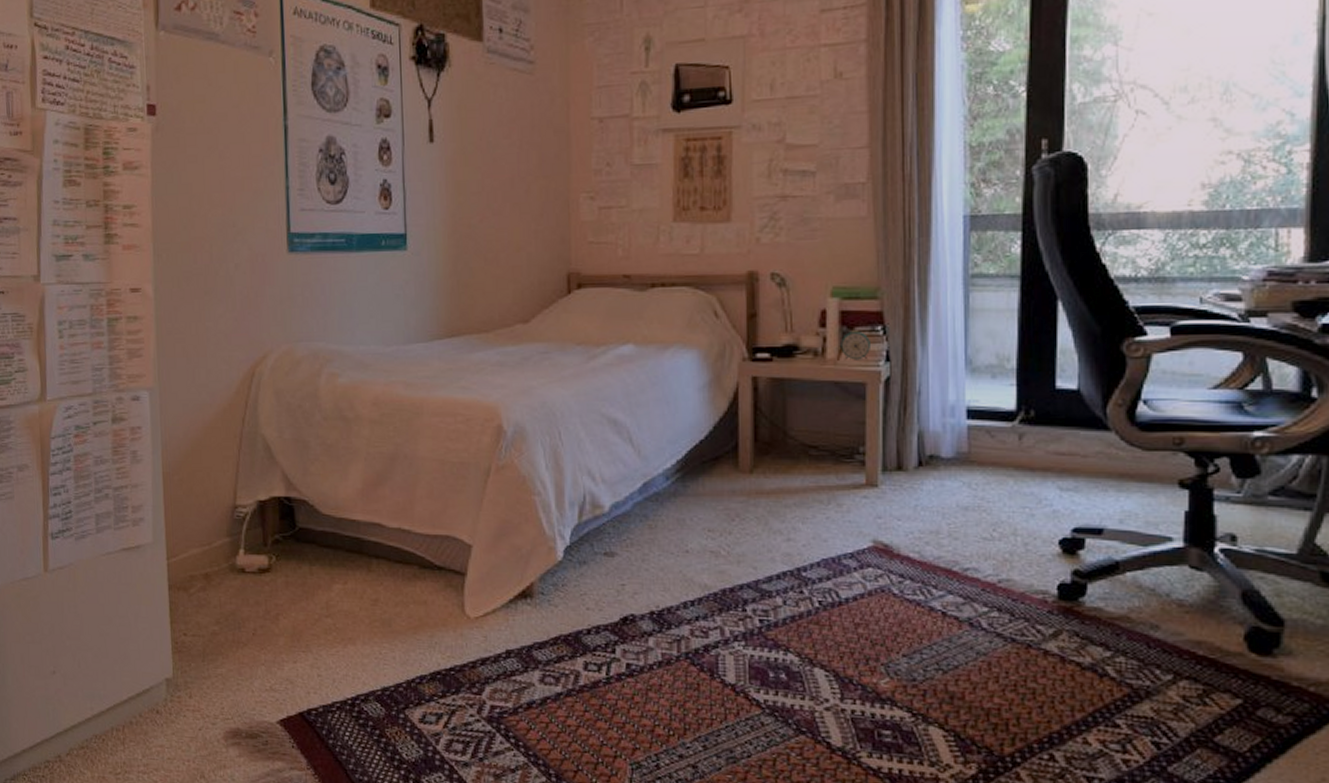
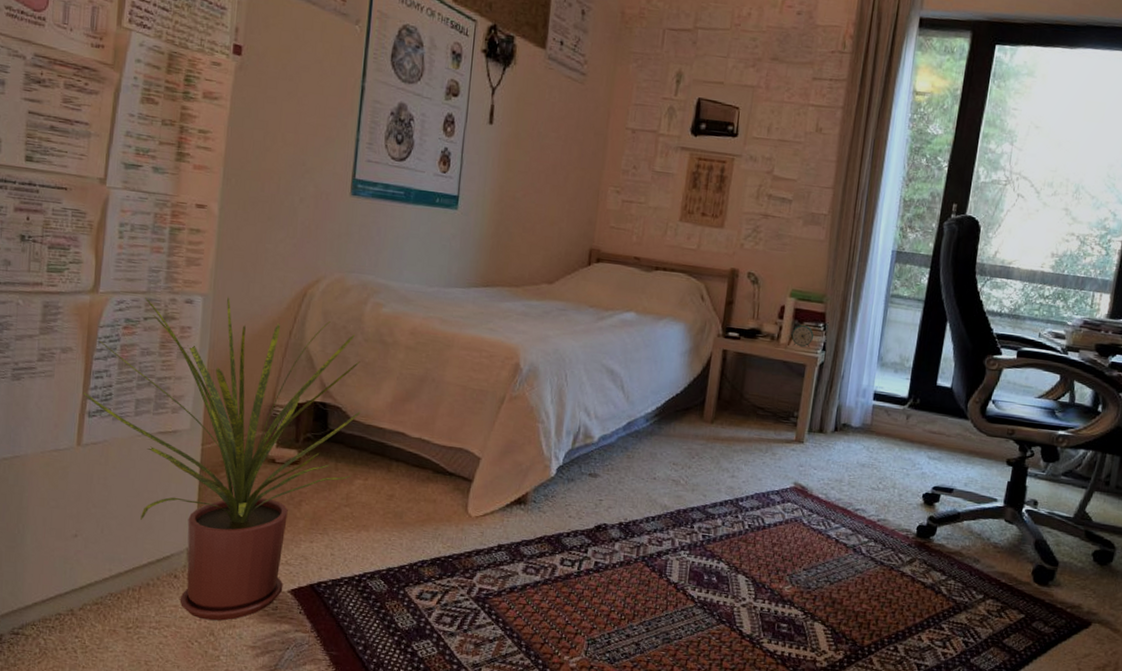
house plant: none [43,386,330,761] -> present [82,296,361,621]

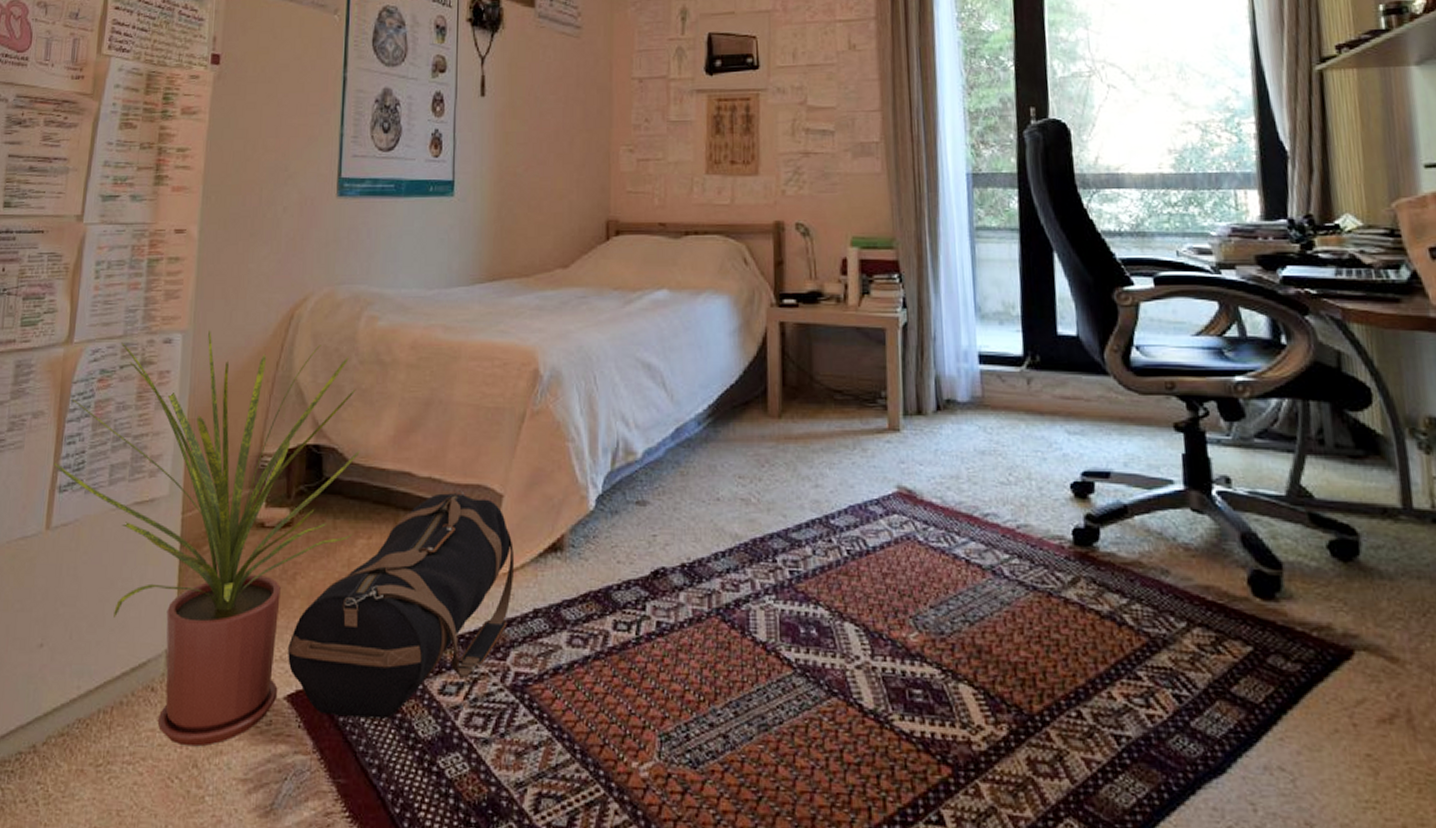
duffel bag: none [292,450,486,613] -> present [288,490,514,719]
alarm clock: present [791,323,814,348] -> none [861,277,888,307]

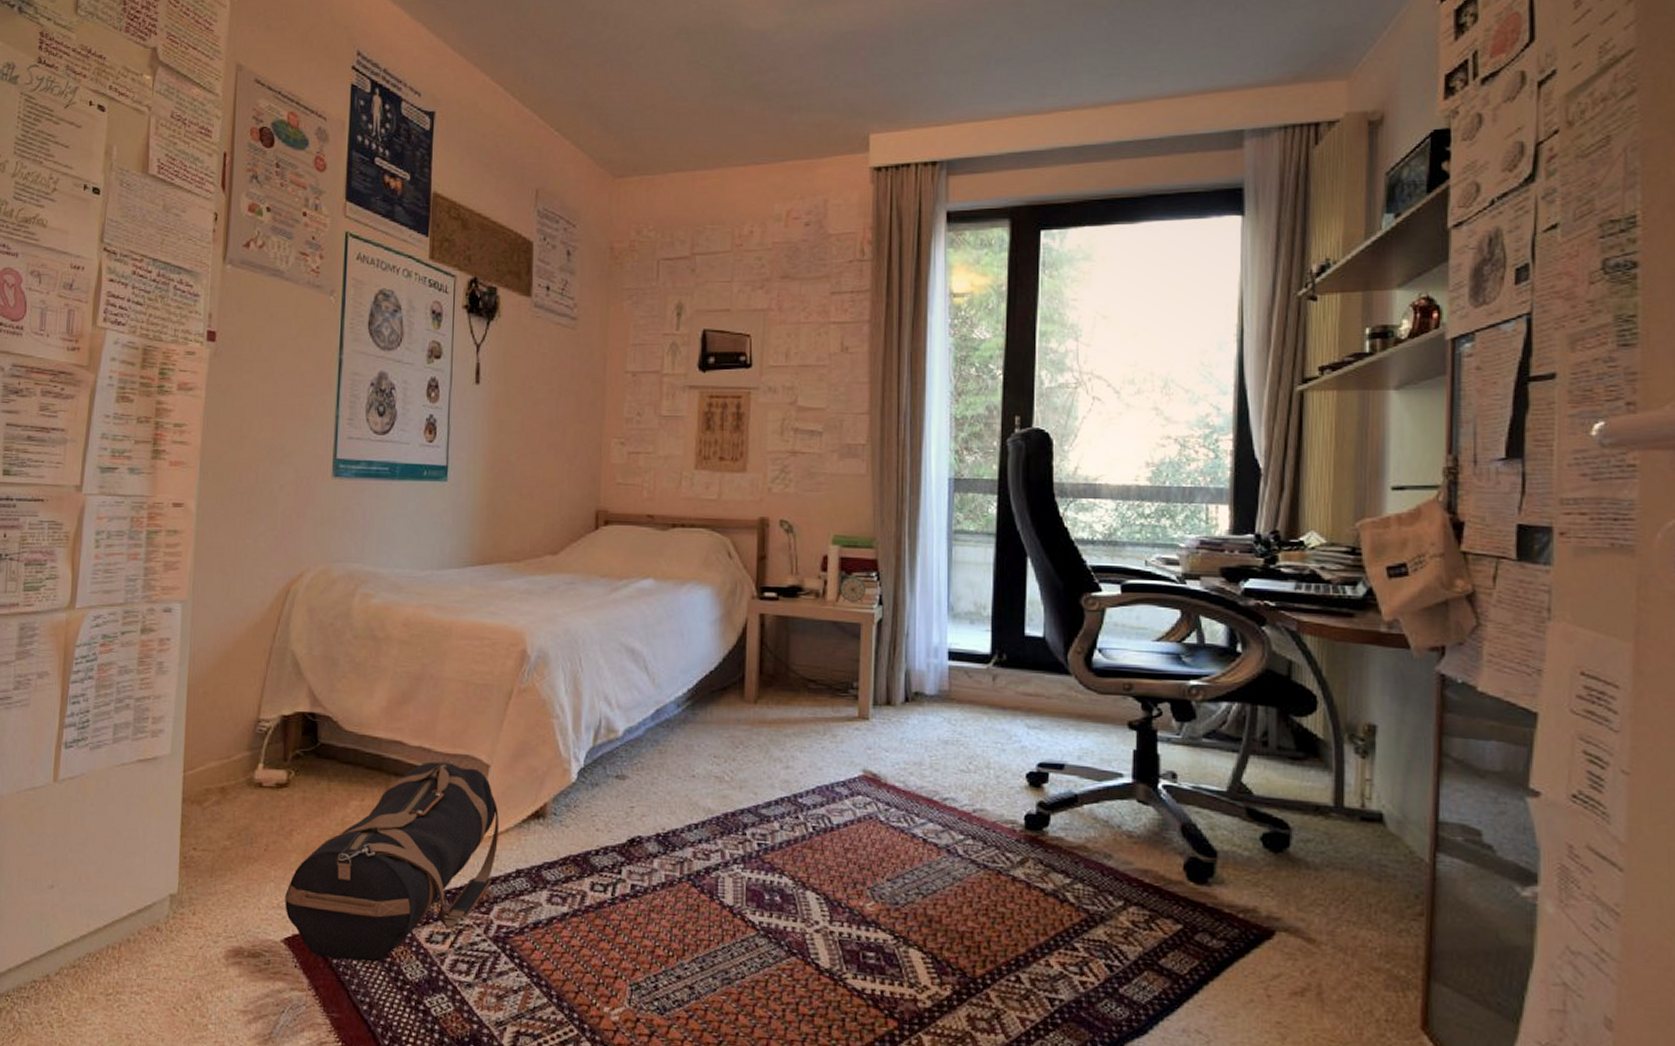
house plant: present [53,329,360,747] -> none [59,600,354,981]
alarm clock: none [861,277,888,307] -> present [839,574,865,603]

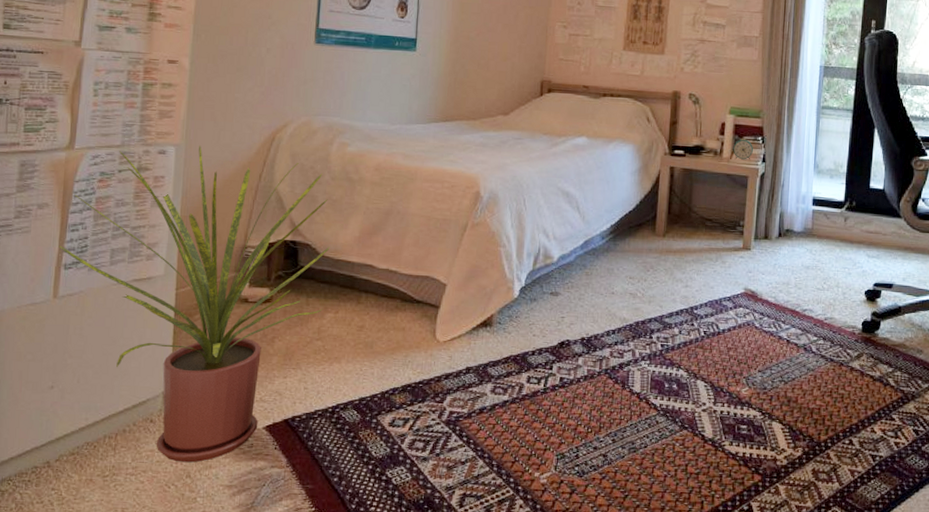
house plant: none [59,600,354,981] -> present [58,144,330,463]
duffel bag: present [285,759,499,962] -> none [267,279,453,443]

